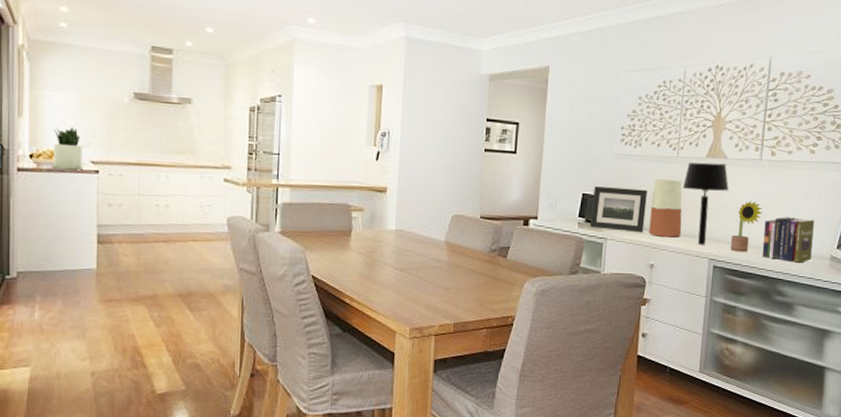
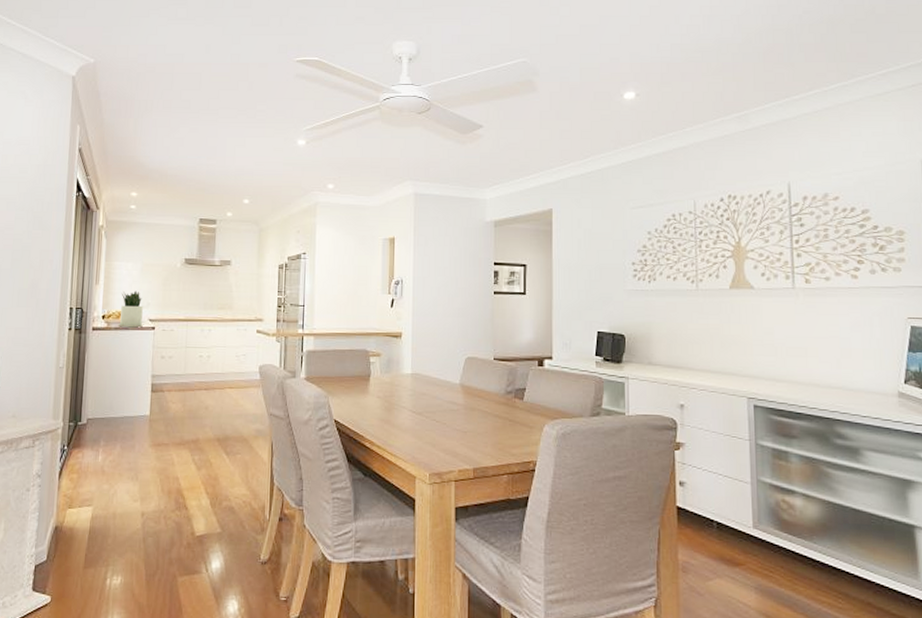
picture frame: present [590,186,647,233] -> none [608,324,669,371]
vase: present [649,179,683,238] -> none [673,314,712,375]
table lamp: present [682,162,730,245] -> none [706,294,761,383]
decorative plant: present [731,200,763,252] -> none [771,332,804,389]
books: present [761,217,815,263] -> none [809,349,873,401]

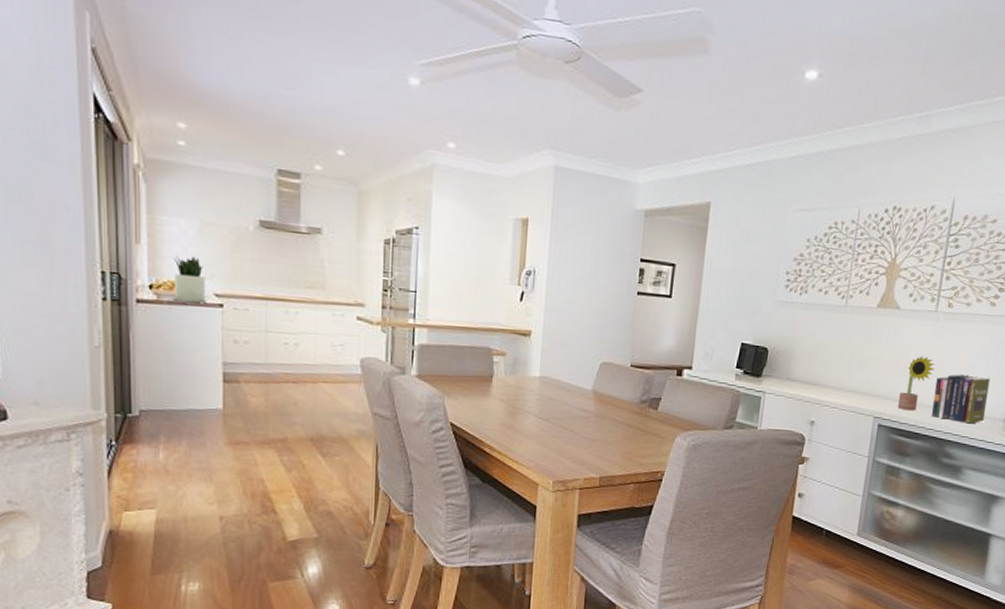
decorative plant: none [771,332,804,389] -> present [898,355,935,411]
books: none [809,349,873,401] -> present [931,374,991,424]

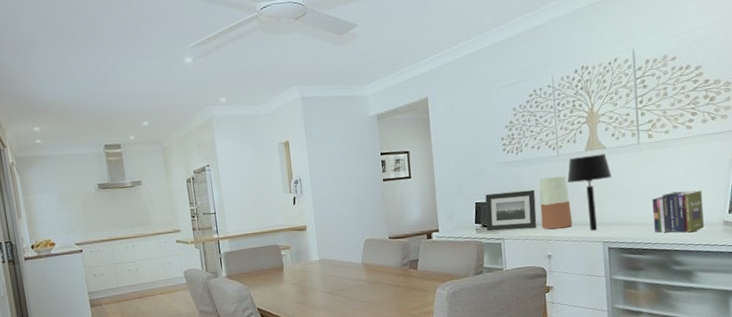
planter: present [172,256,208,304] -> none [44,219,72,254]
picture frame: none [748,336,812,388] -> present [485,189,537,232]
vase: none [811,329,850,393] -> present [538,176,573,230]
table lamp: none [849,312,900,402] -> present [567,154,613,231]
decorative plant: present [898,355,935,411] -> none [622,182,648,232]

